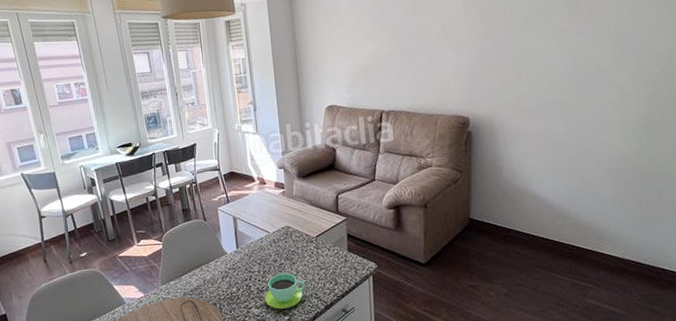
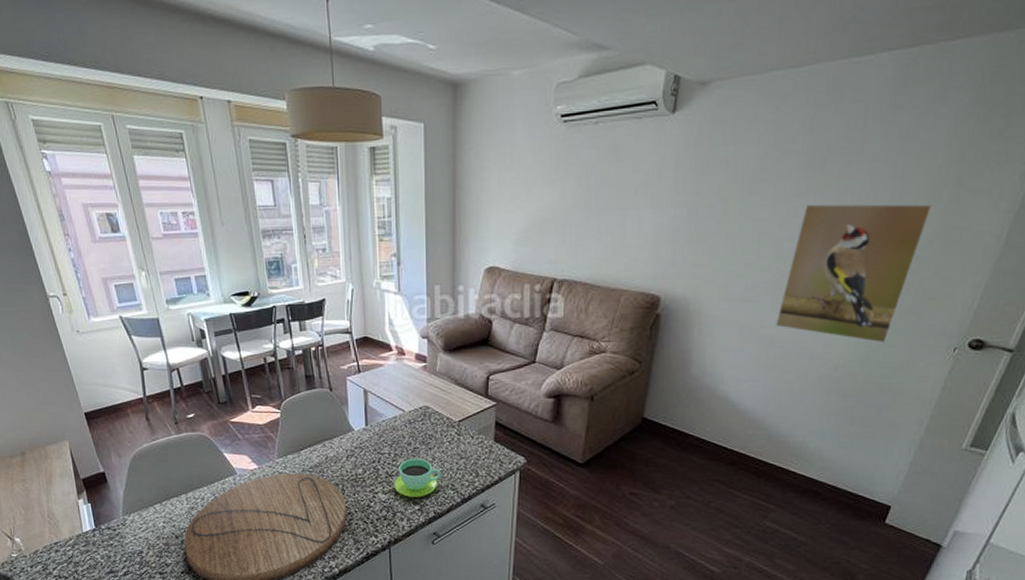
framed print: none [564,29,666,139] -> present [776,203,932,344]

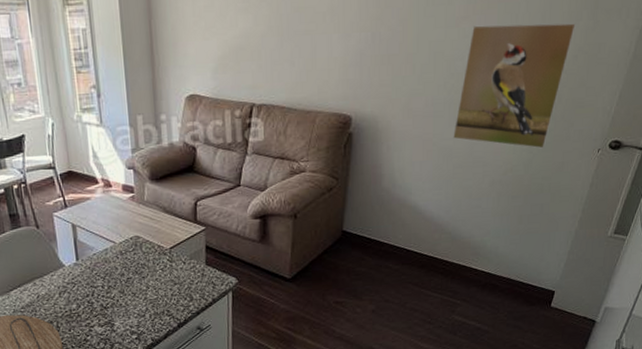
cup: present [394,458,441,497] -> none [109,288,156,327]

